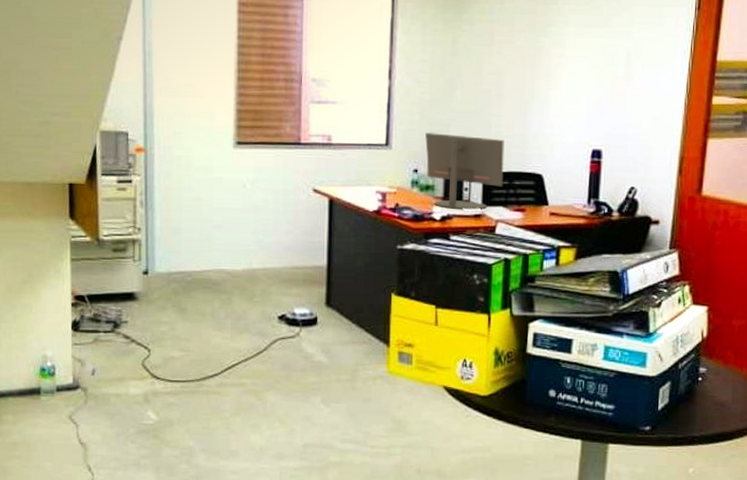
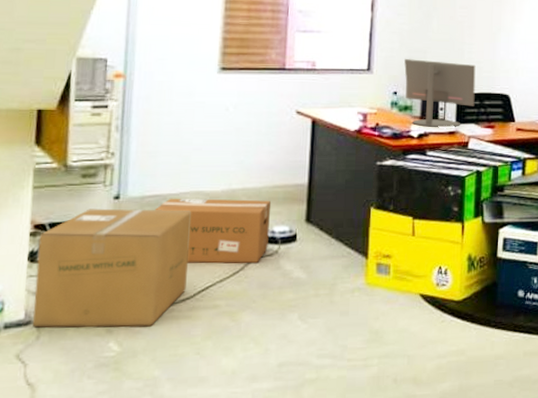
box: none [80,282,216,399] -> present [32,208,192,329]
box: none [180,275,292,344] -> present [154,198,272,264]

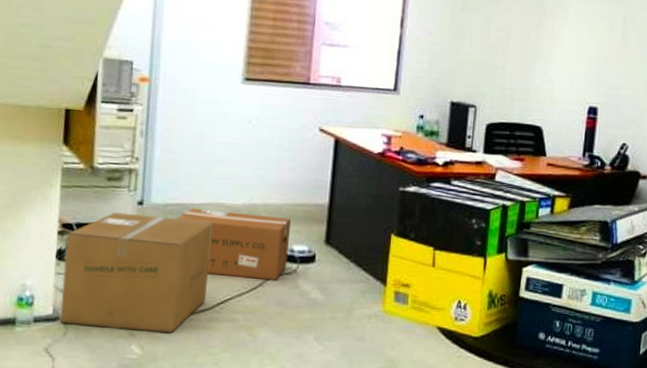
computer monitor: present [404,59,476,128] -> none [432,81,508,158]

